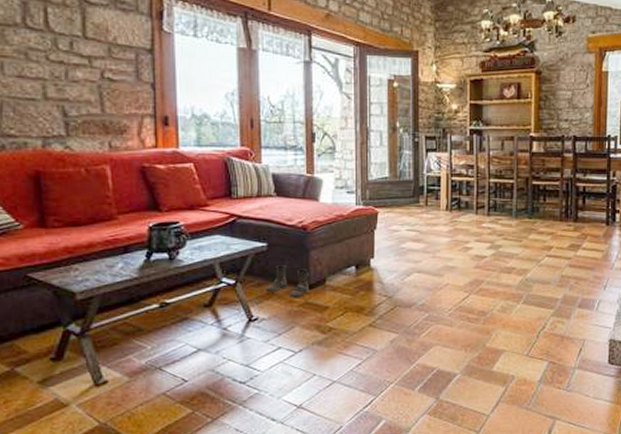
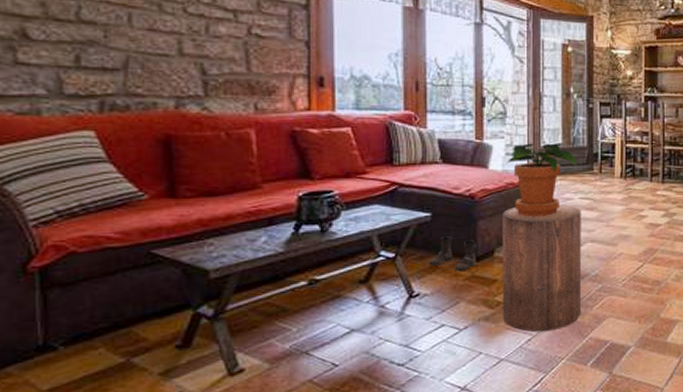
stool: none [333,236,409,357] -> present [502,205,582,332]
potted plant: none [335,177,404,248] -> present [506,143,577,217]

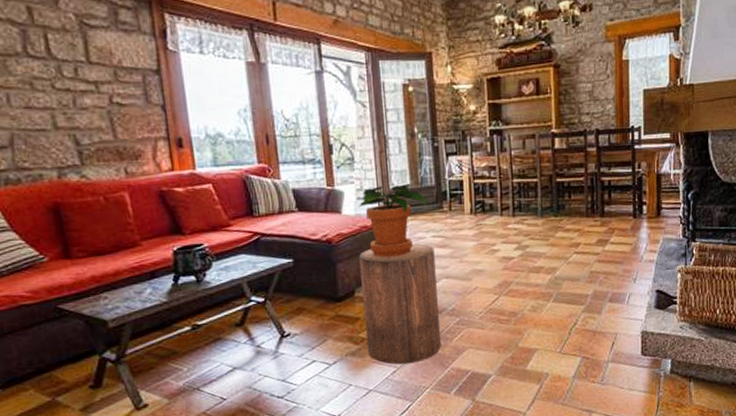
boots: present [429,236,476,272] -> none [296,280,339,312]

